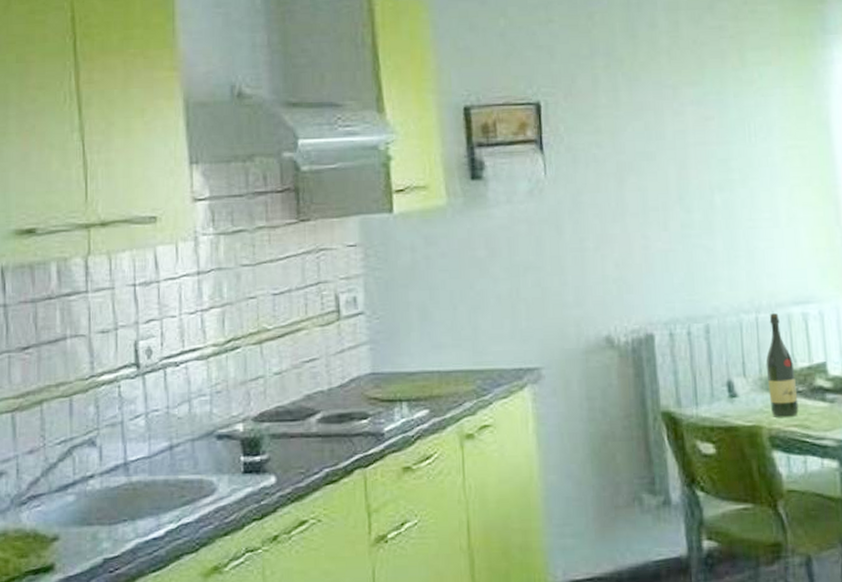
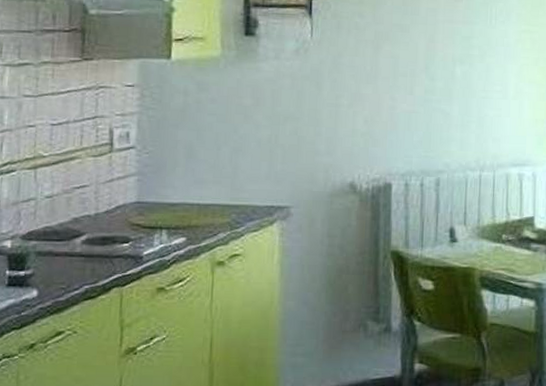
wine bottle: present [765,312,799,417] -> none [483,171,508,262]

